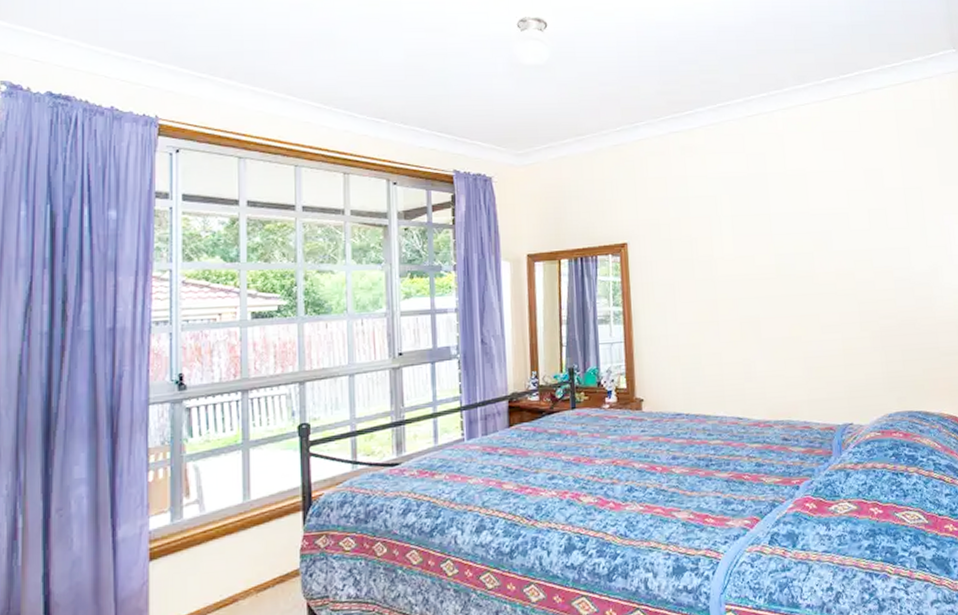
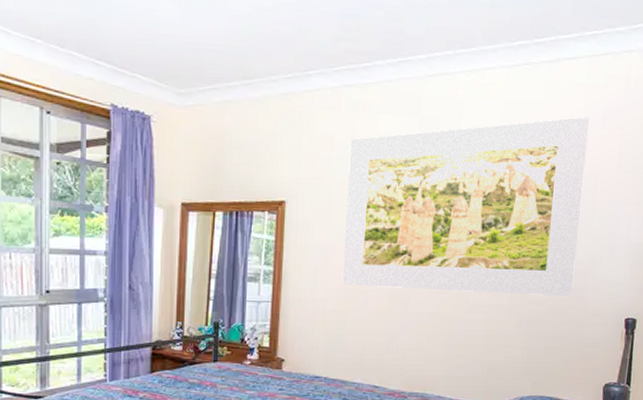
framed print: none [682,138,920,318] -> present [342,117,589,296]

